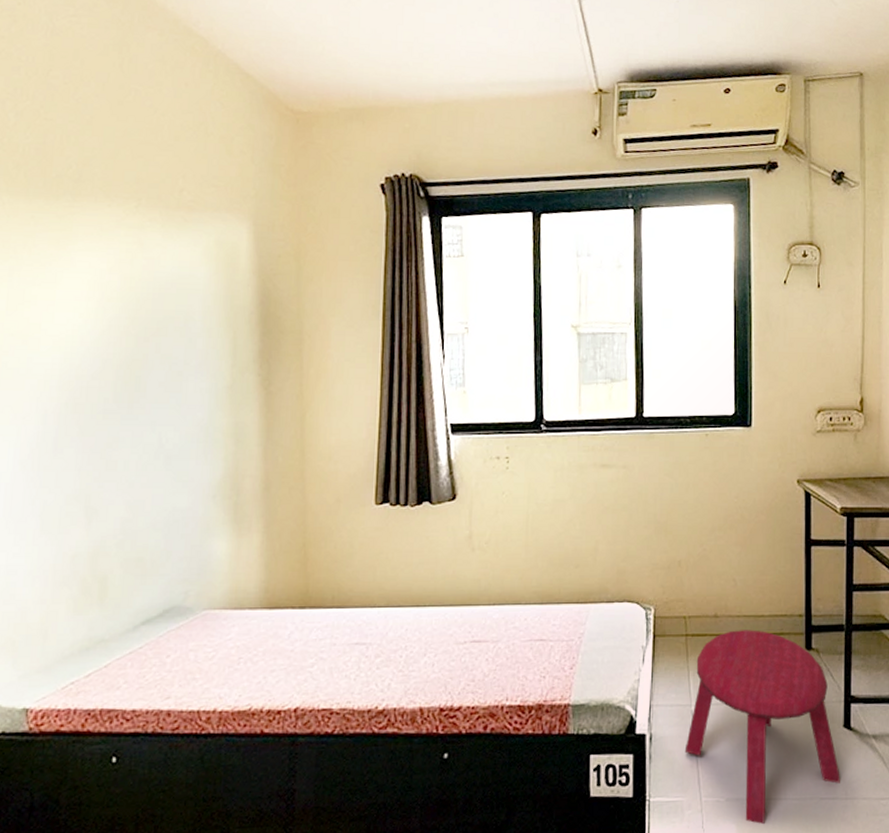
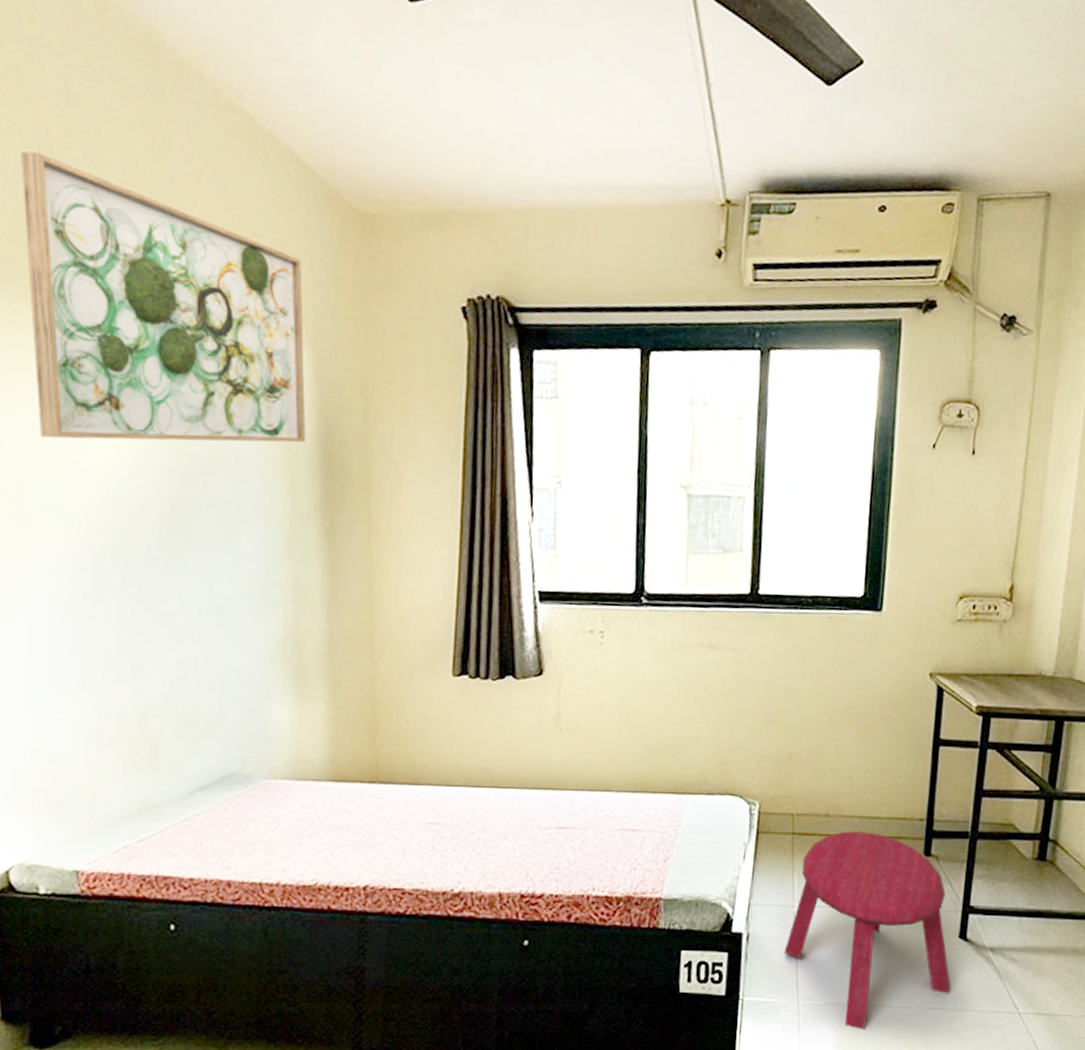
wall art: none [10,73,247,310] -> present [21,151,306,443]

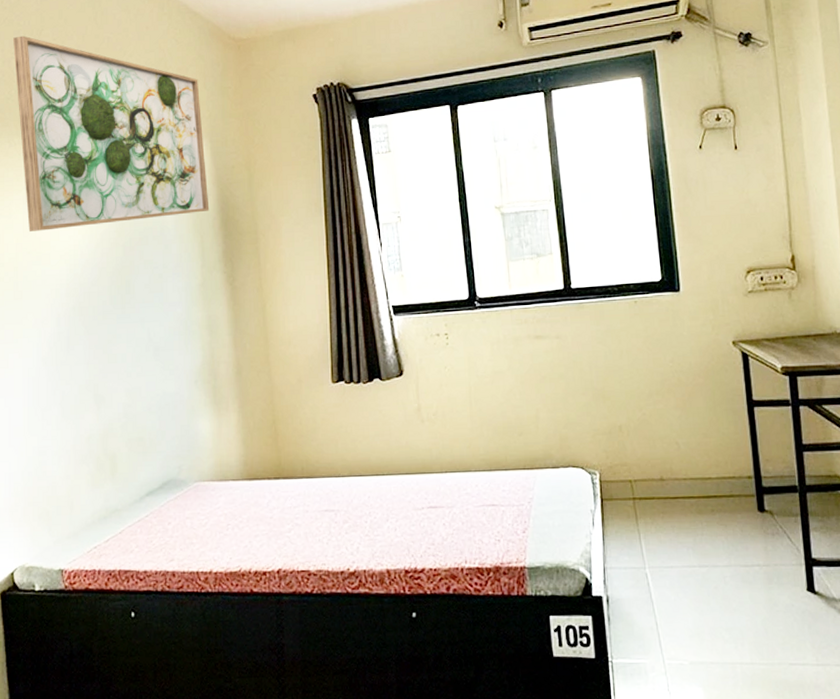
stool: present [783,831,951,1031] -> none [643,492,809,690]

